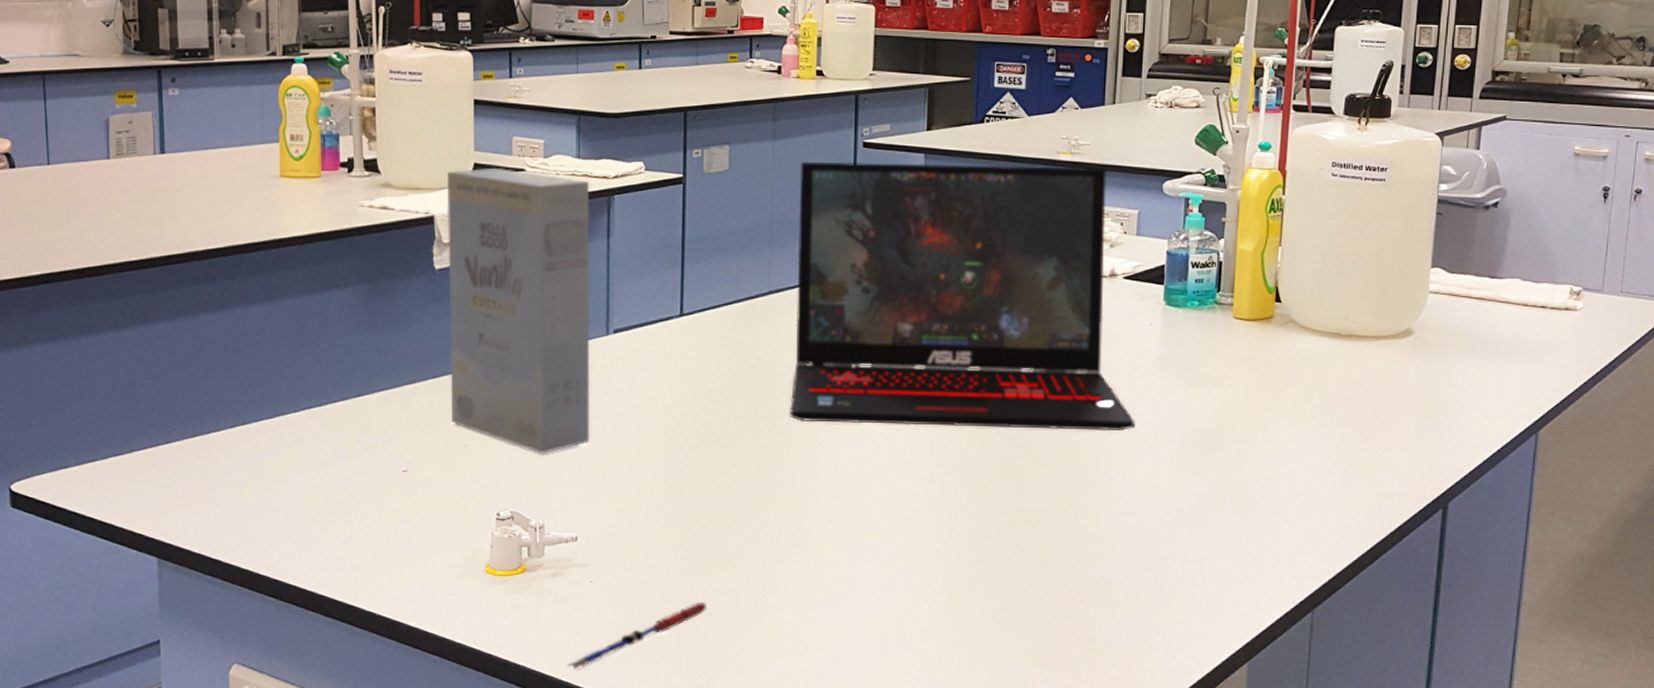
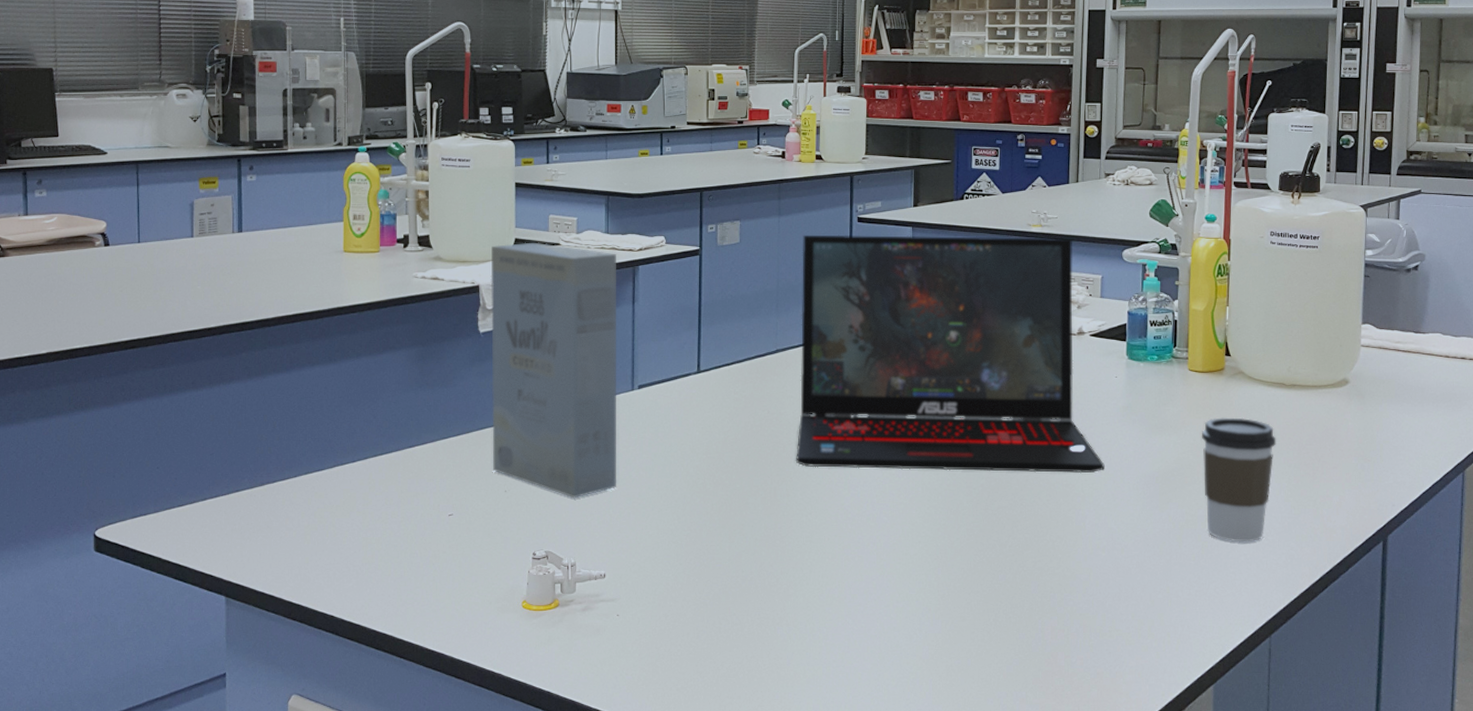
pen: present [567,601,709,671] -> none [596,633,724,698]
coffee cup: none [1244,371,1329,509] -> present [1201,417,1276,543]

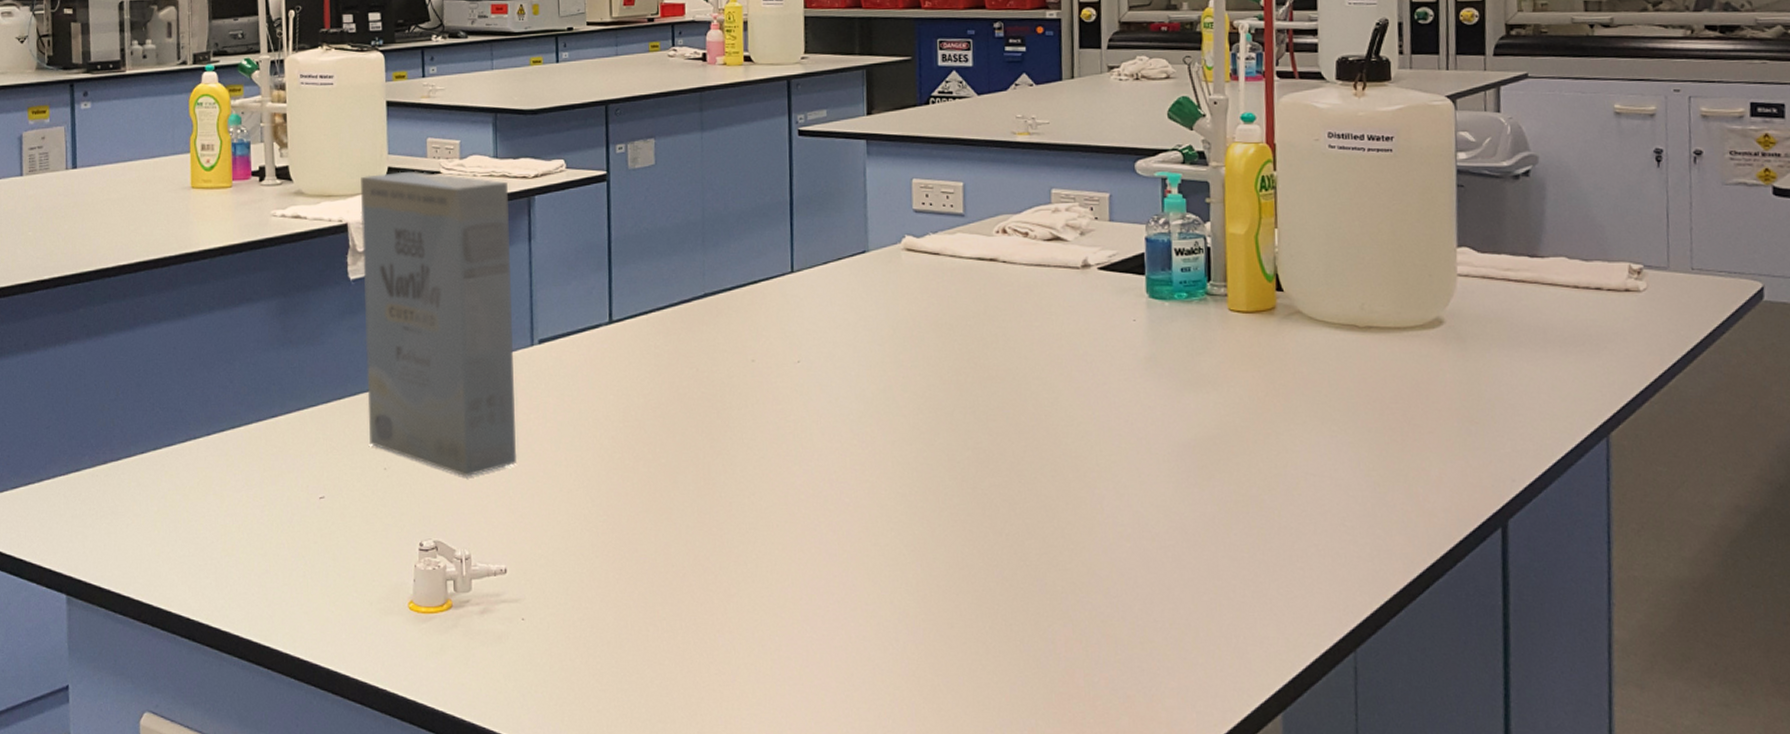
laptop: present [795,234,1105,474] -> none [731,148,1125,443]
coffee cup: present [1201,417,1276,543] -> none [1249,369,1350,529]

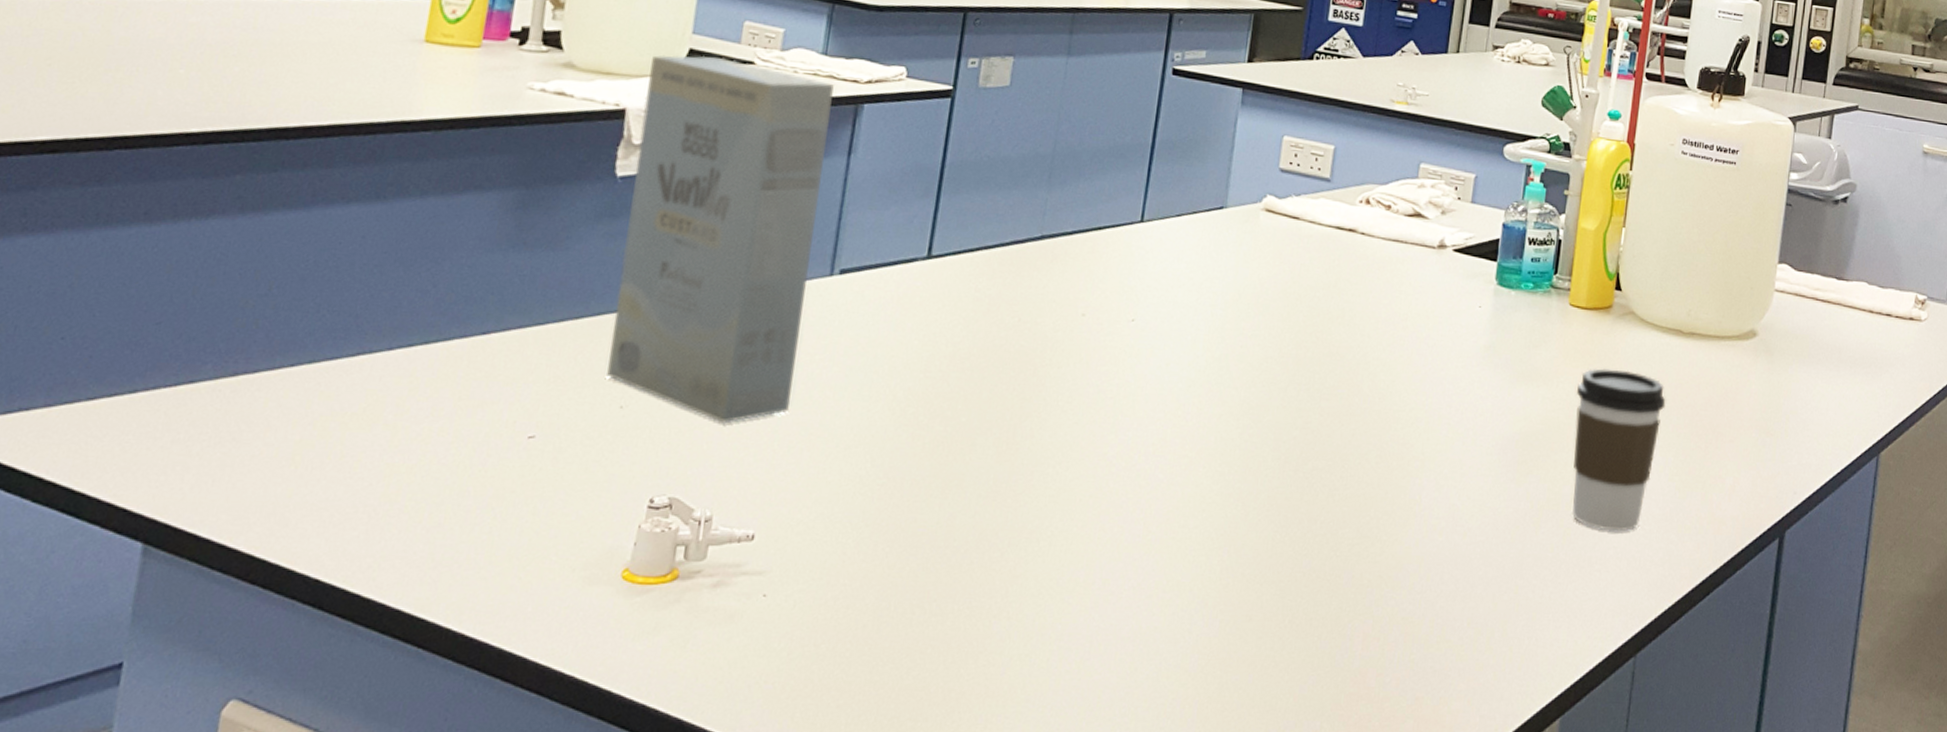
coffee cup: none [1249,369,1350,529] -> present [1571,368,1666,532]

